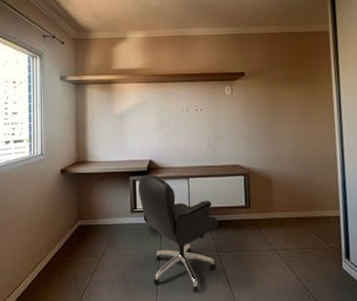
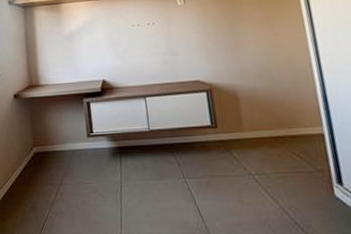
office chair: present [138,174,219,293] -> none [93,95,185,225]

